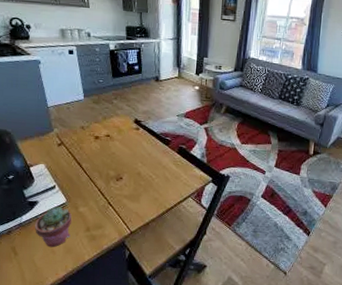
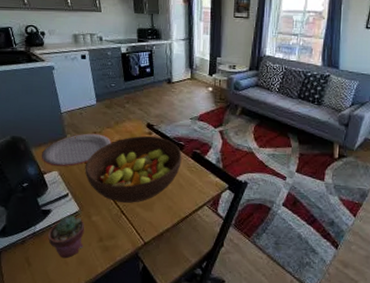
plate: none [27,127,99,160] -> present [41,133,112,167]
fruit bowl: none [72,131,168,195] -> present [85,135,182,203]

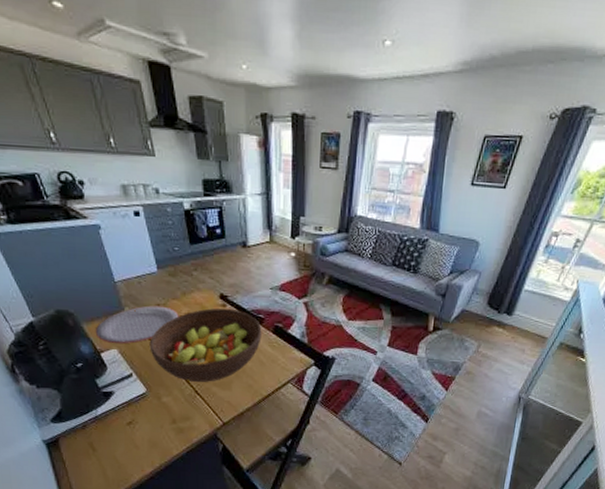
potted succulent: present [48,214,85,259] -> none [113,396,155,442]

